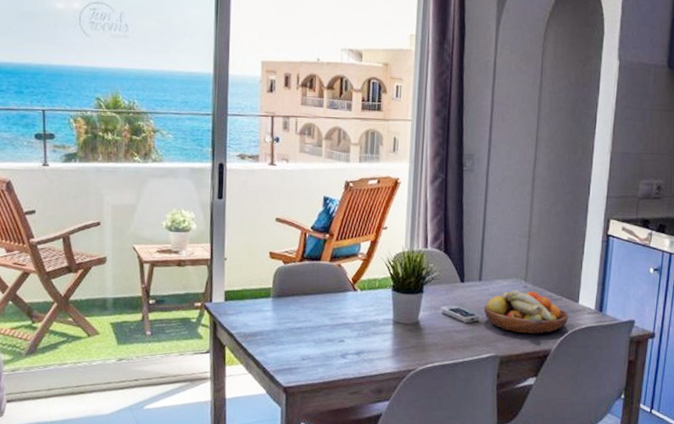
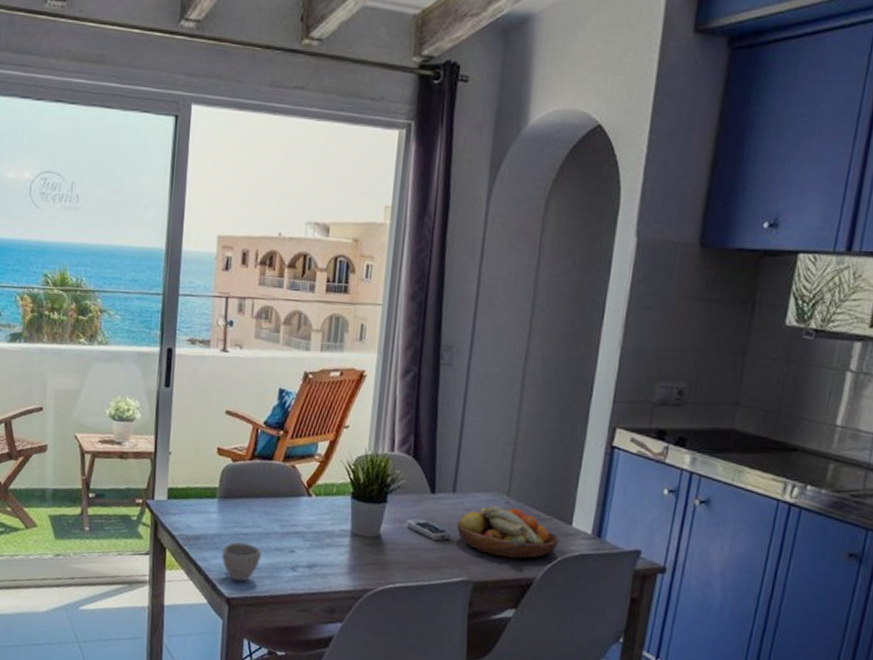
cup: none [278,336,314,371] -> present [222,542,262,582]

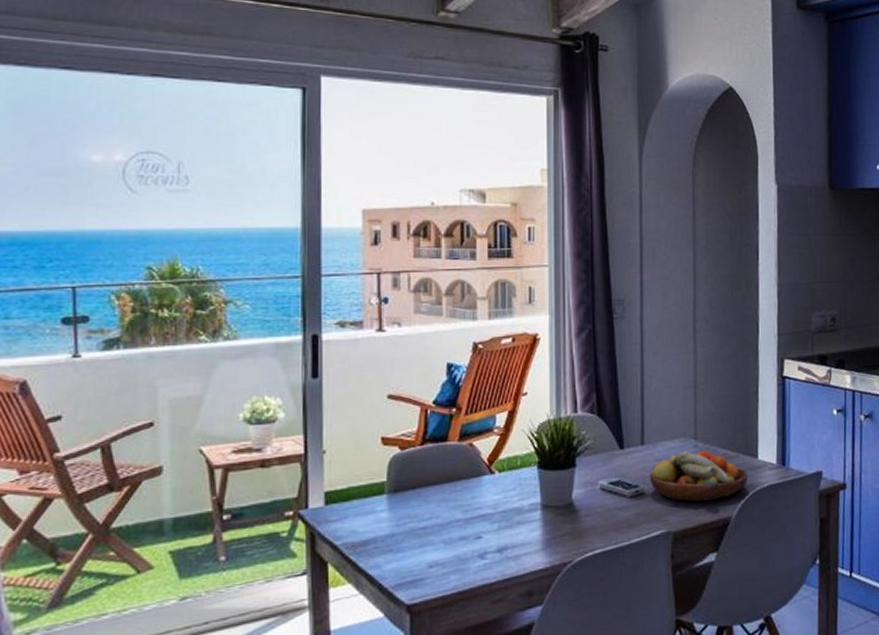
cup: present [222,542,262,582] -> none [397,538,444,584]

